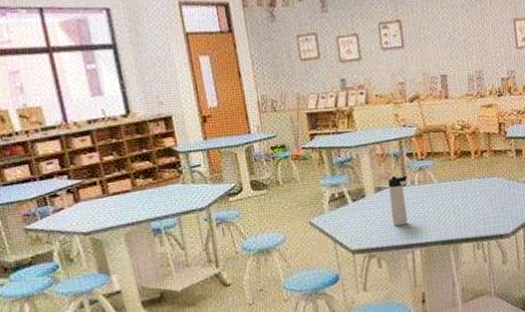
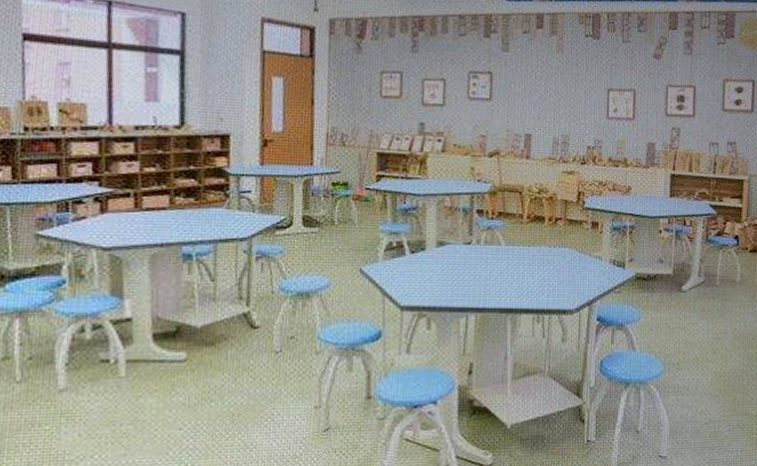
thermos bottle: present [388,175,408,227] -> none [450,231,474,287]

